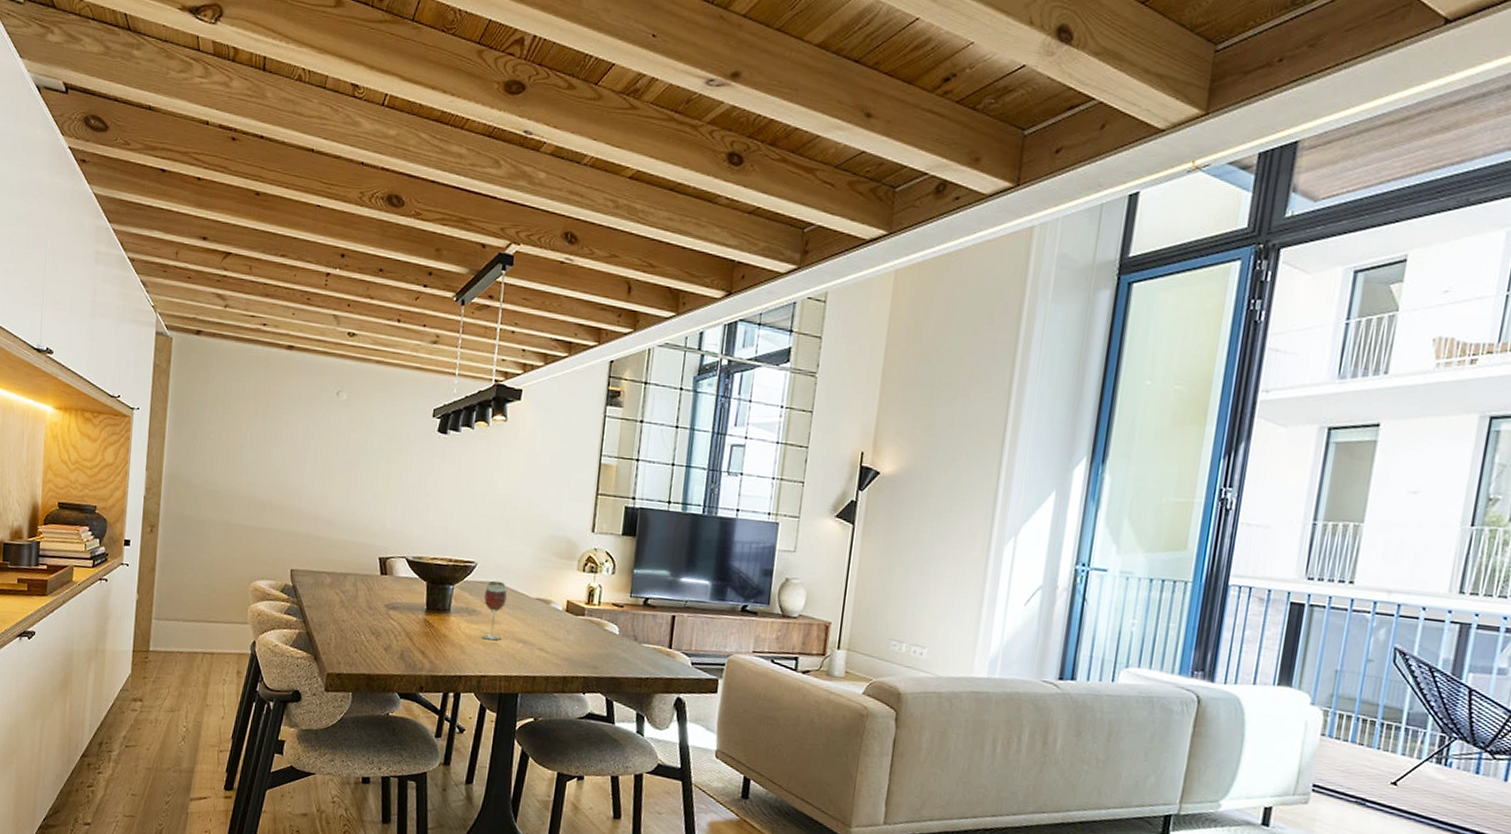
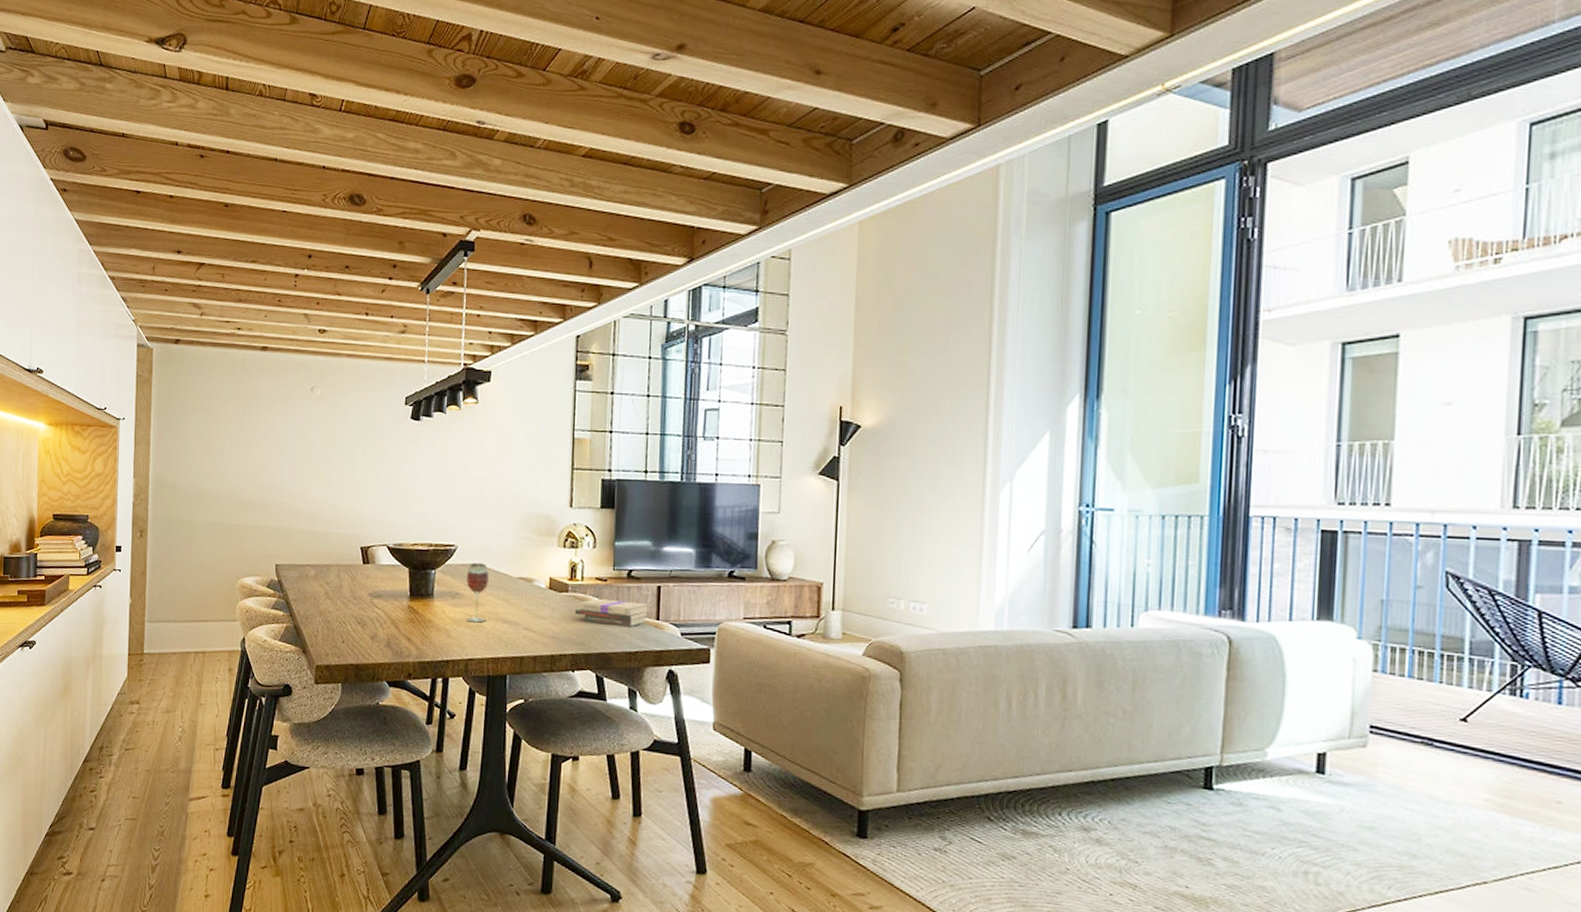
books: none [590,623,662,654] -> present [575,598,648,628]

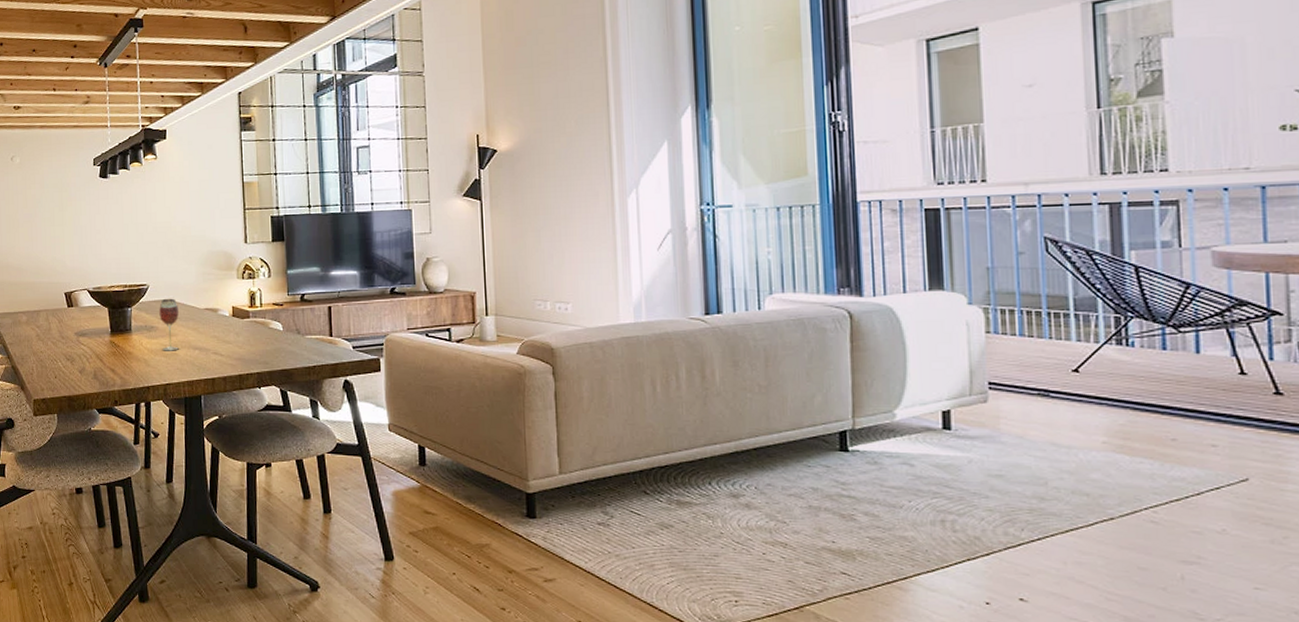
books: present [575,598,648,628] -> none [257,321,322,345]

